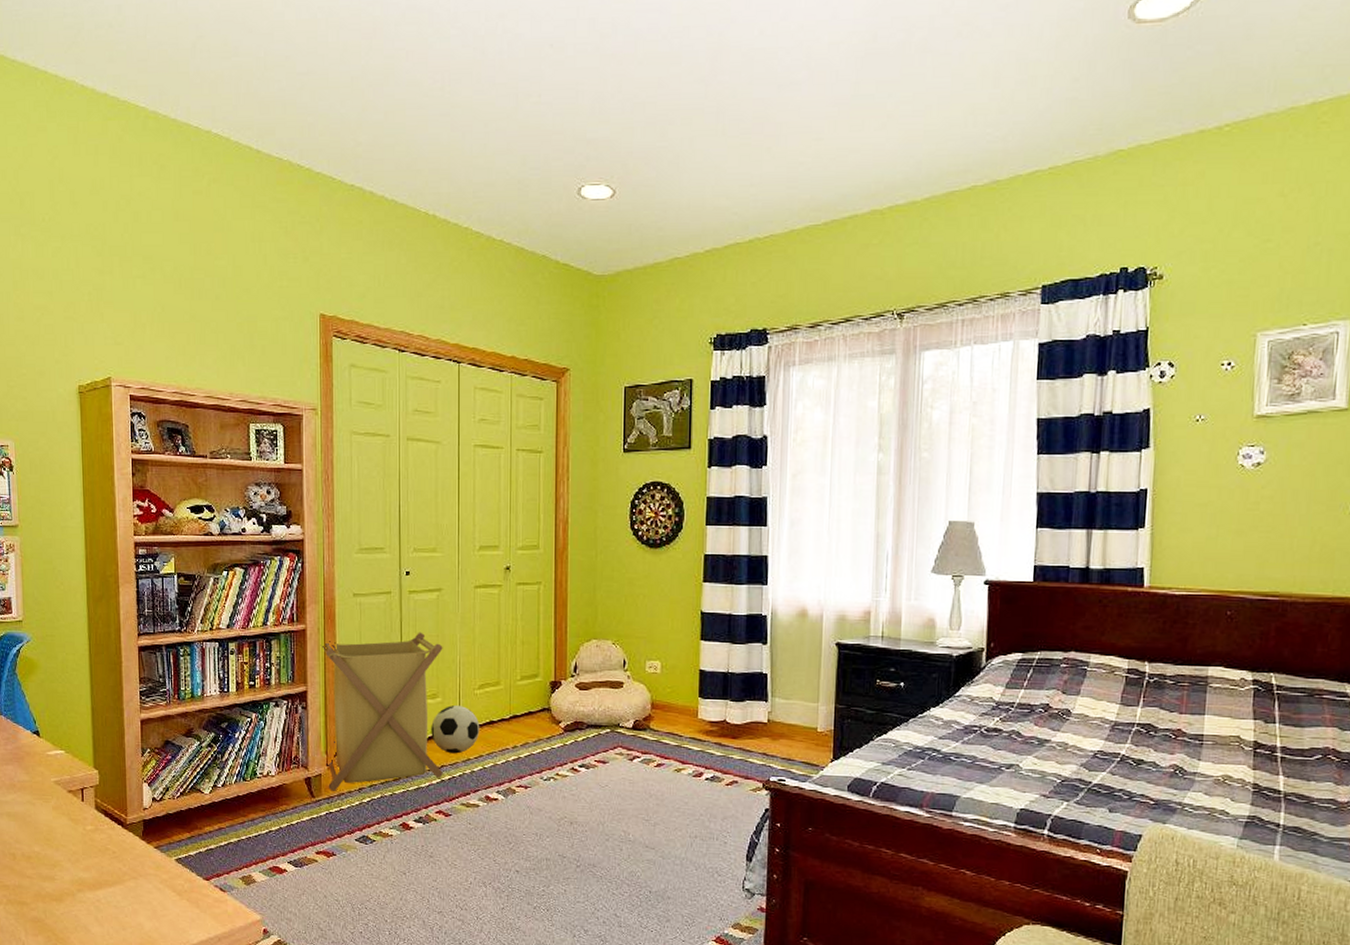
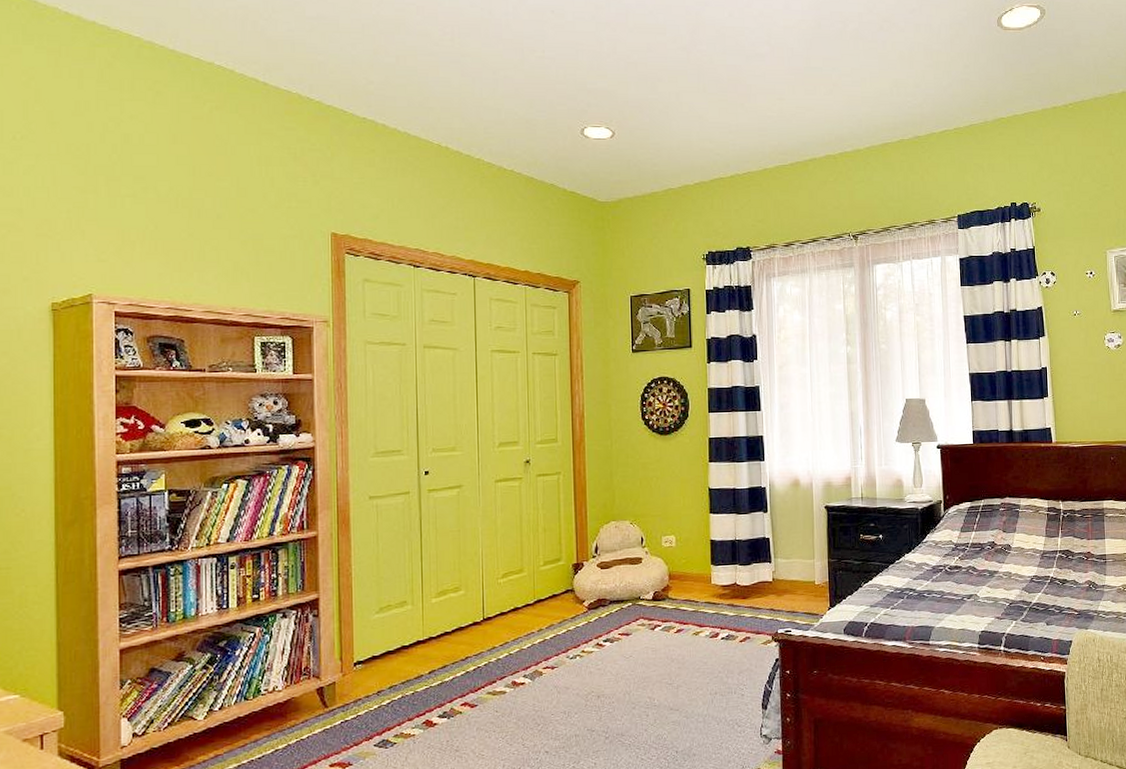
laundry basket: present [321,632,443,791] -> none [335,528,468,698]
soccer ball: present [431,705,480,754] -> none [454,596,505,644]

